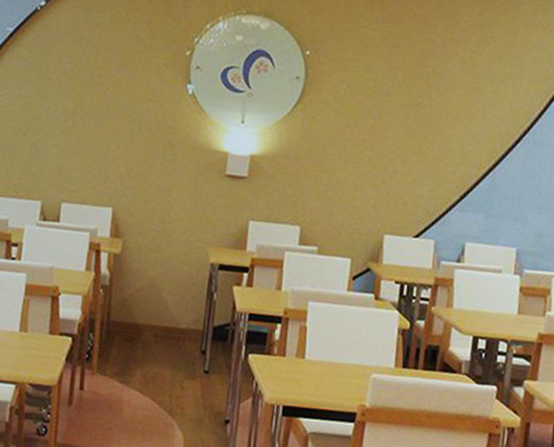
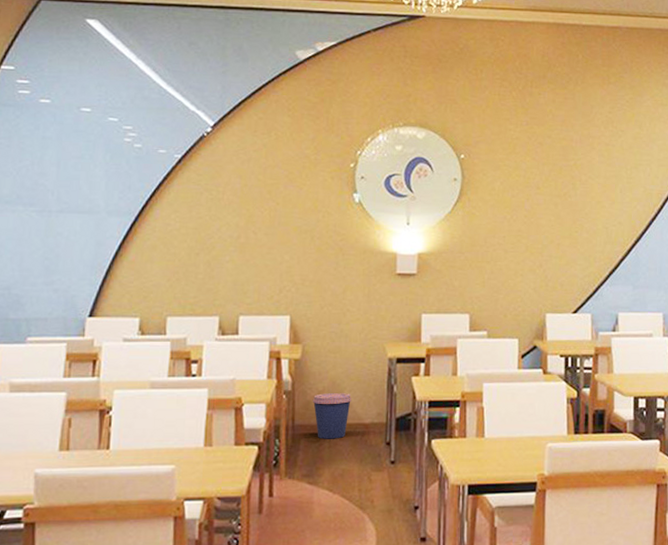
coffee cup: none [129,292,170,341] -> present [312,393,352,439]

